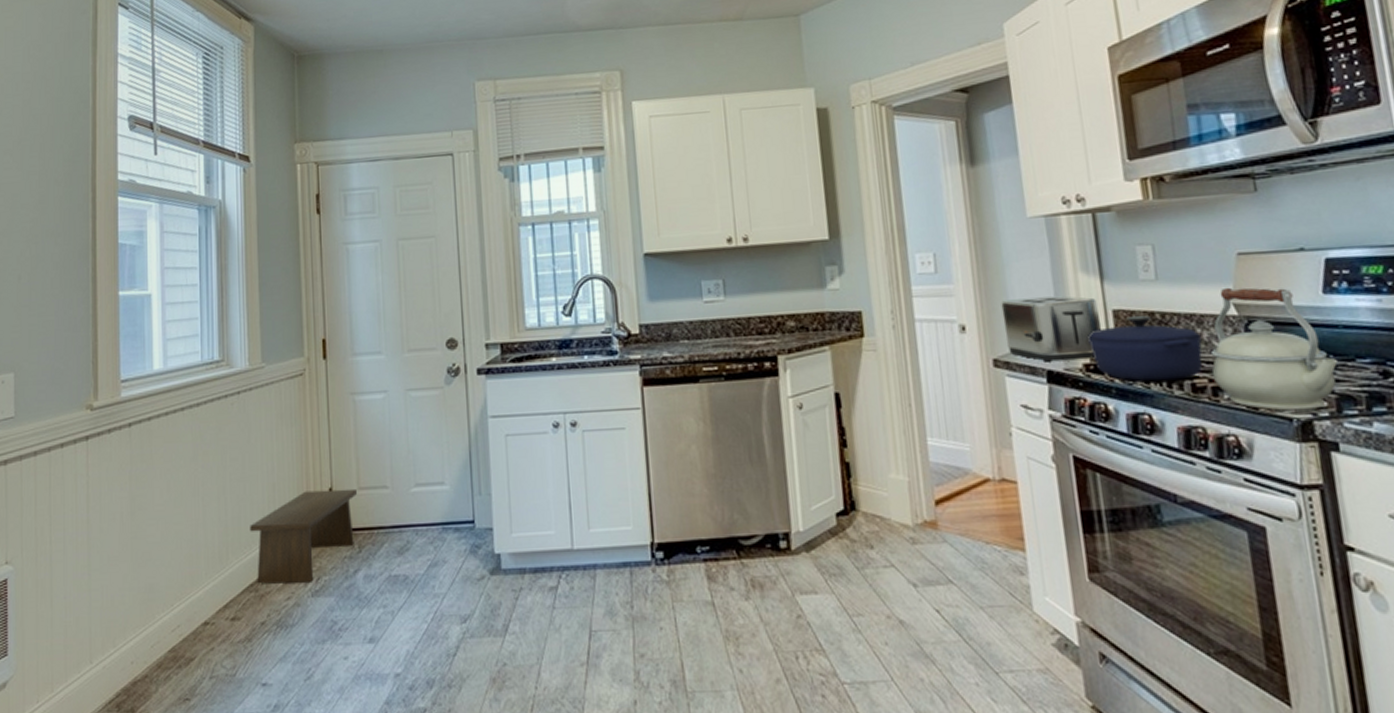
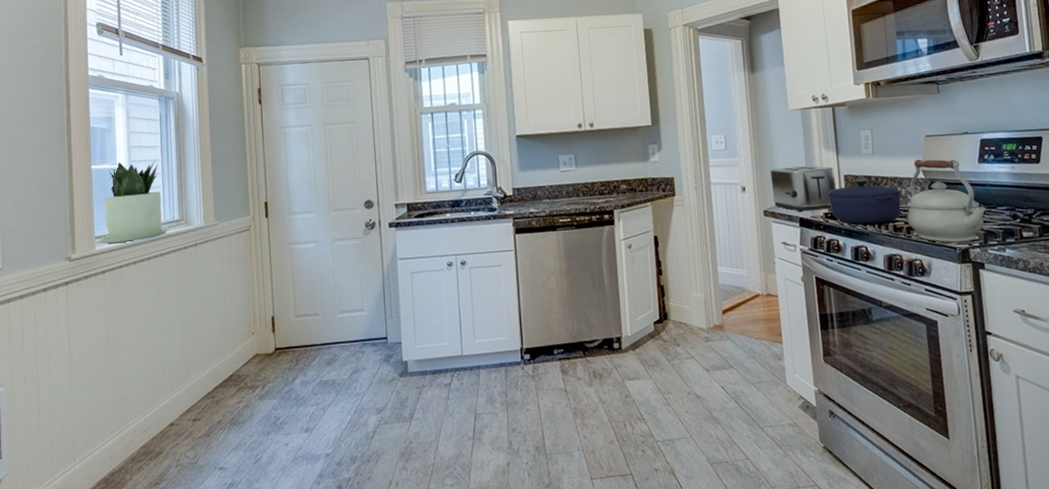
planter: none [125,284,207,390] -> present [99,159,169,244]
step stool: present [250,488,358,584] -> none [207,316,295,393]

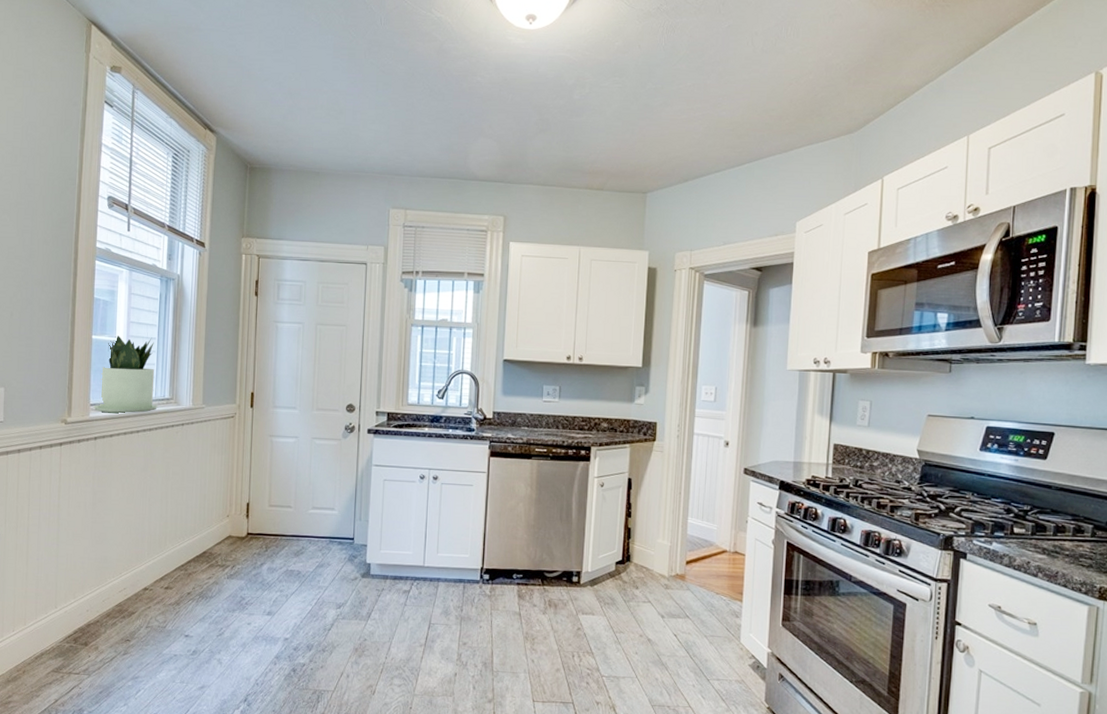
toaster: present [770,165,837,212] -> none [755,427,824,477]
cooking pot: present [826,179,901,226] -> none [812,450,892,500]
kettle: present [906,159,986,243] -> none [892,438,978,529]

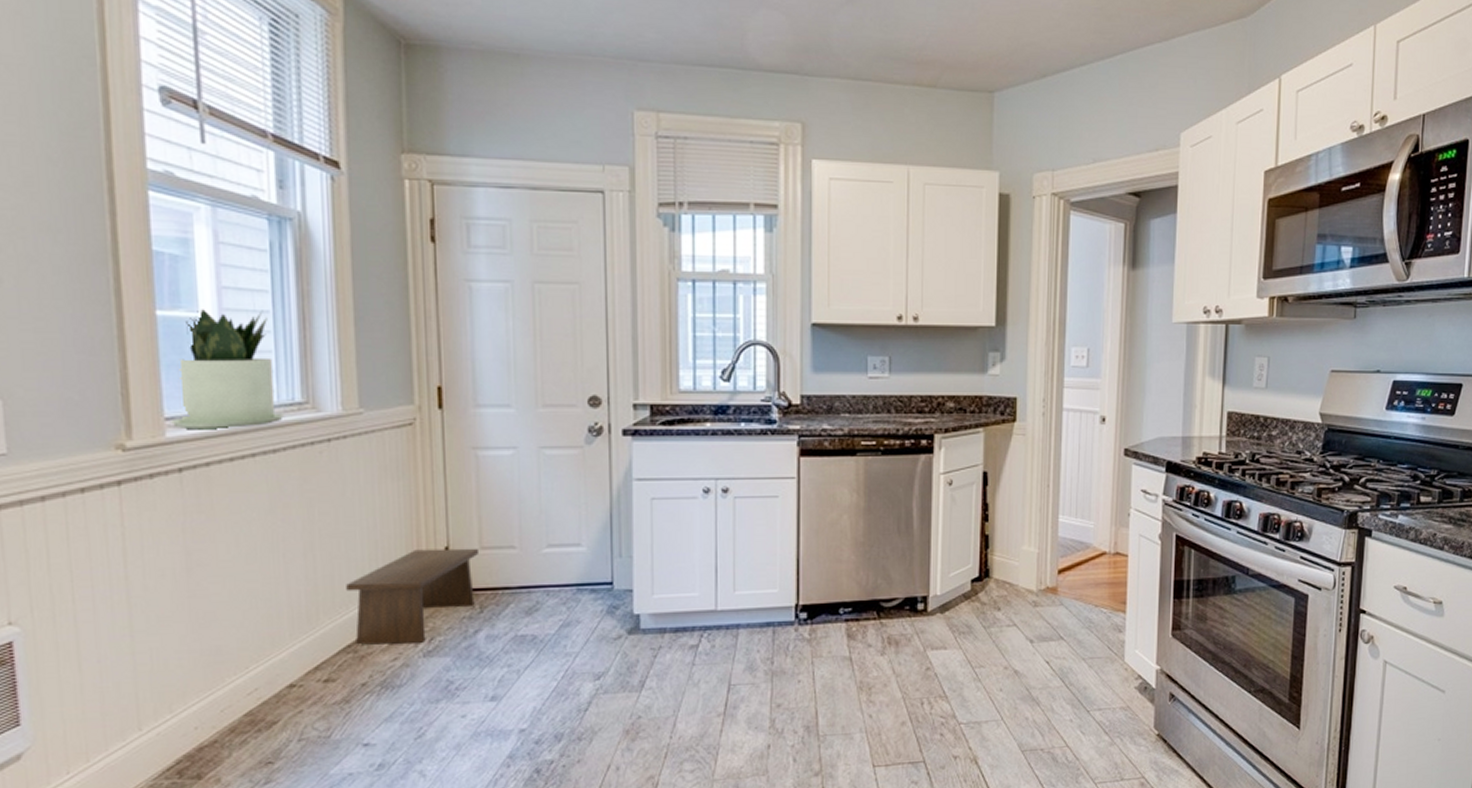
step stool: none [184,503,269,568] -> present [346,548,480,645]

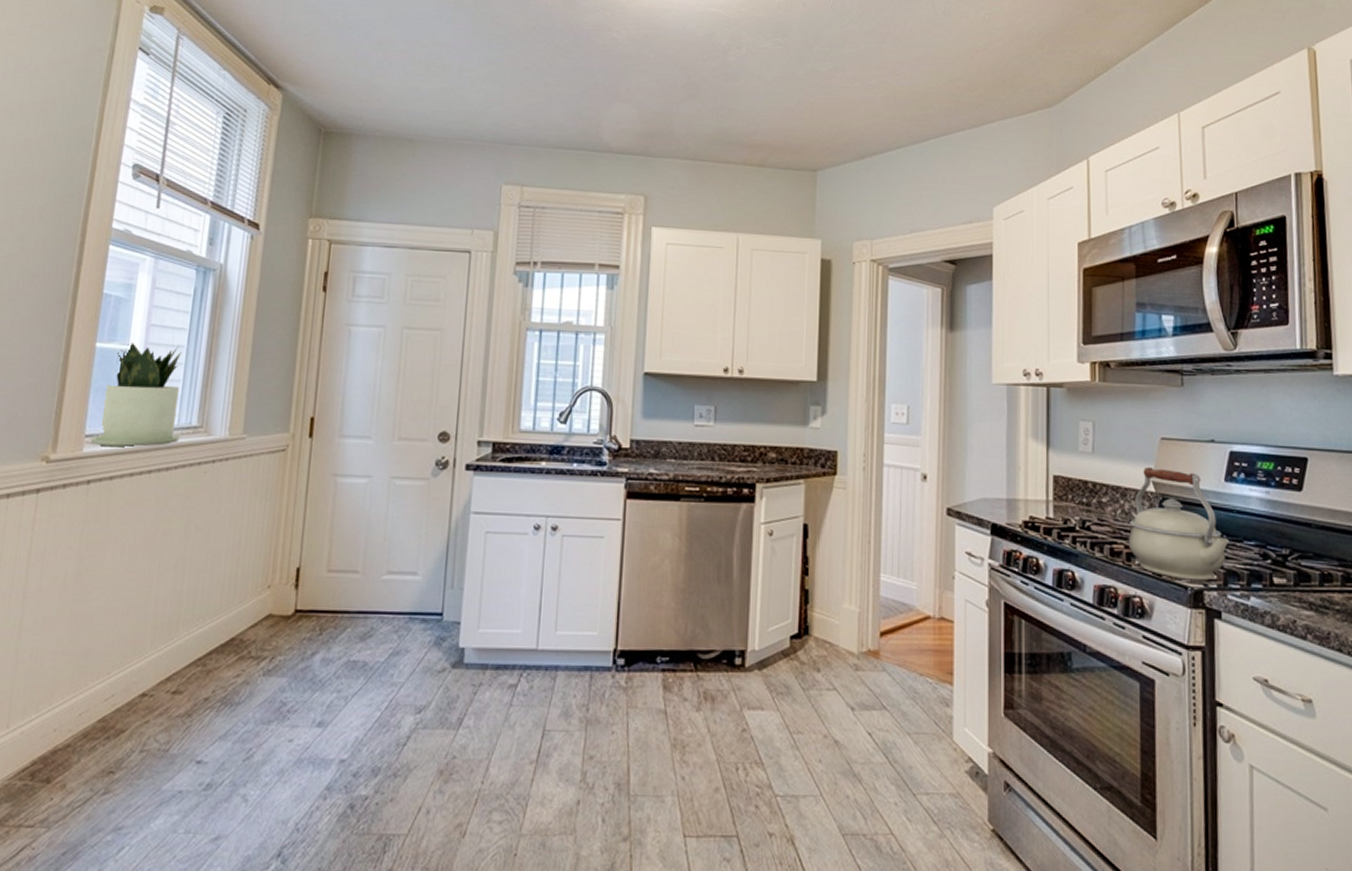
step stool: present [346,548,480,645] -> none [206,568,327,661]
kettle: none [1293,399,1384,504] -> present [1128,466,1229,581]

